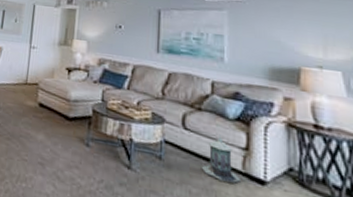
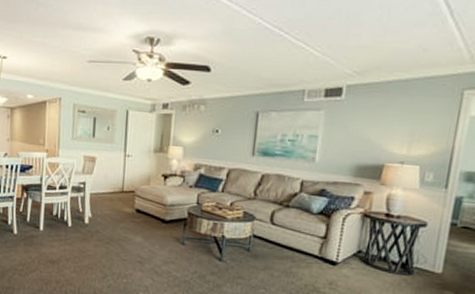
lantern: present [201,134,240,184] -> none [283,227,316,266]

